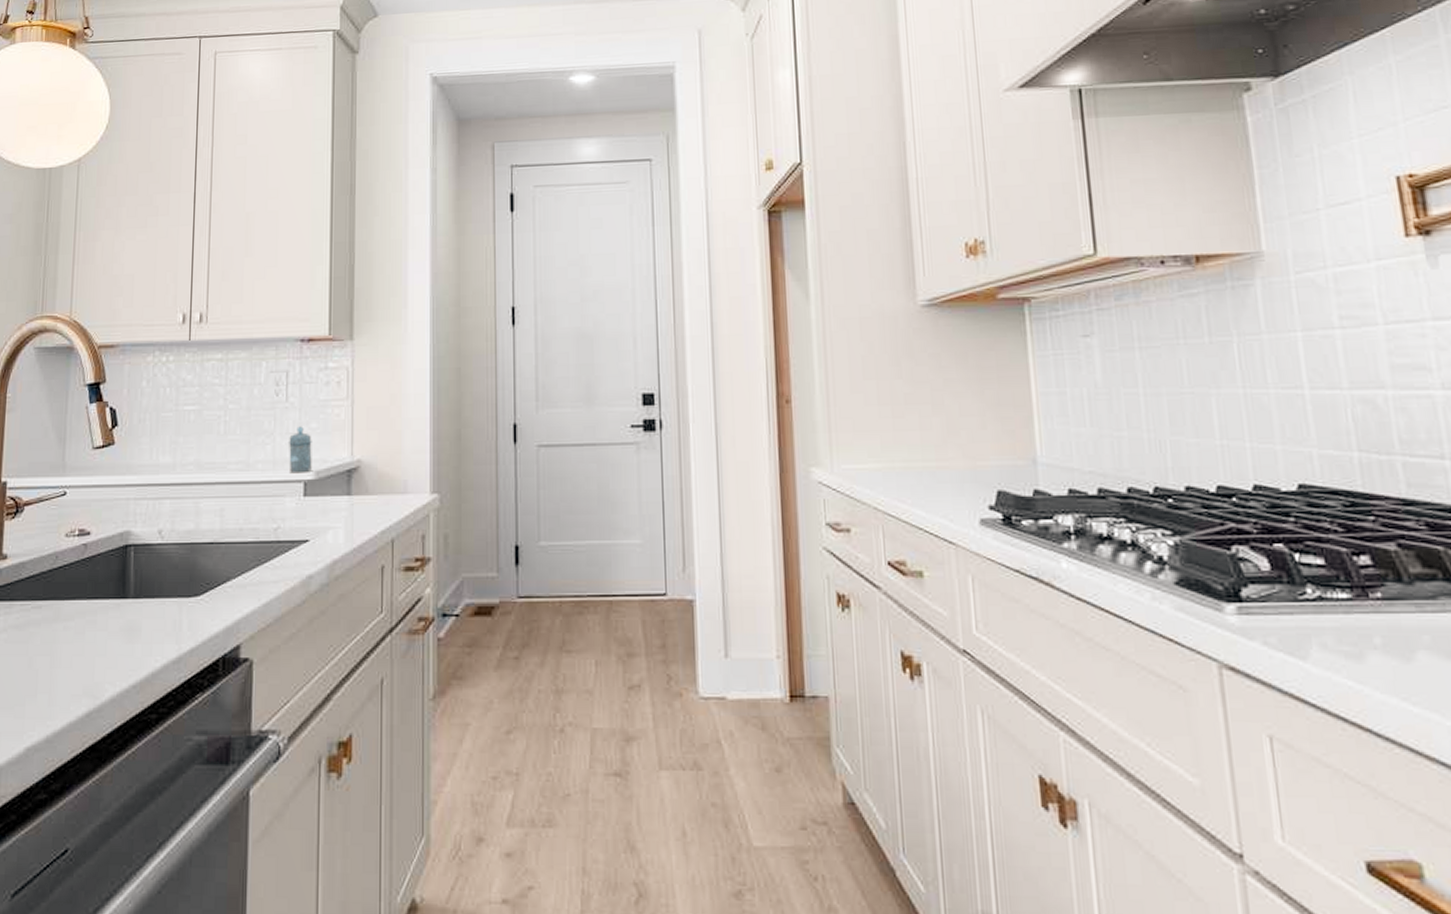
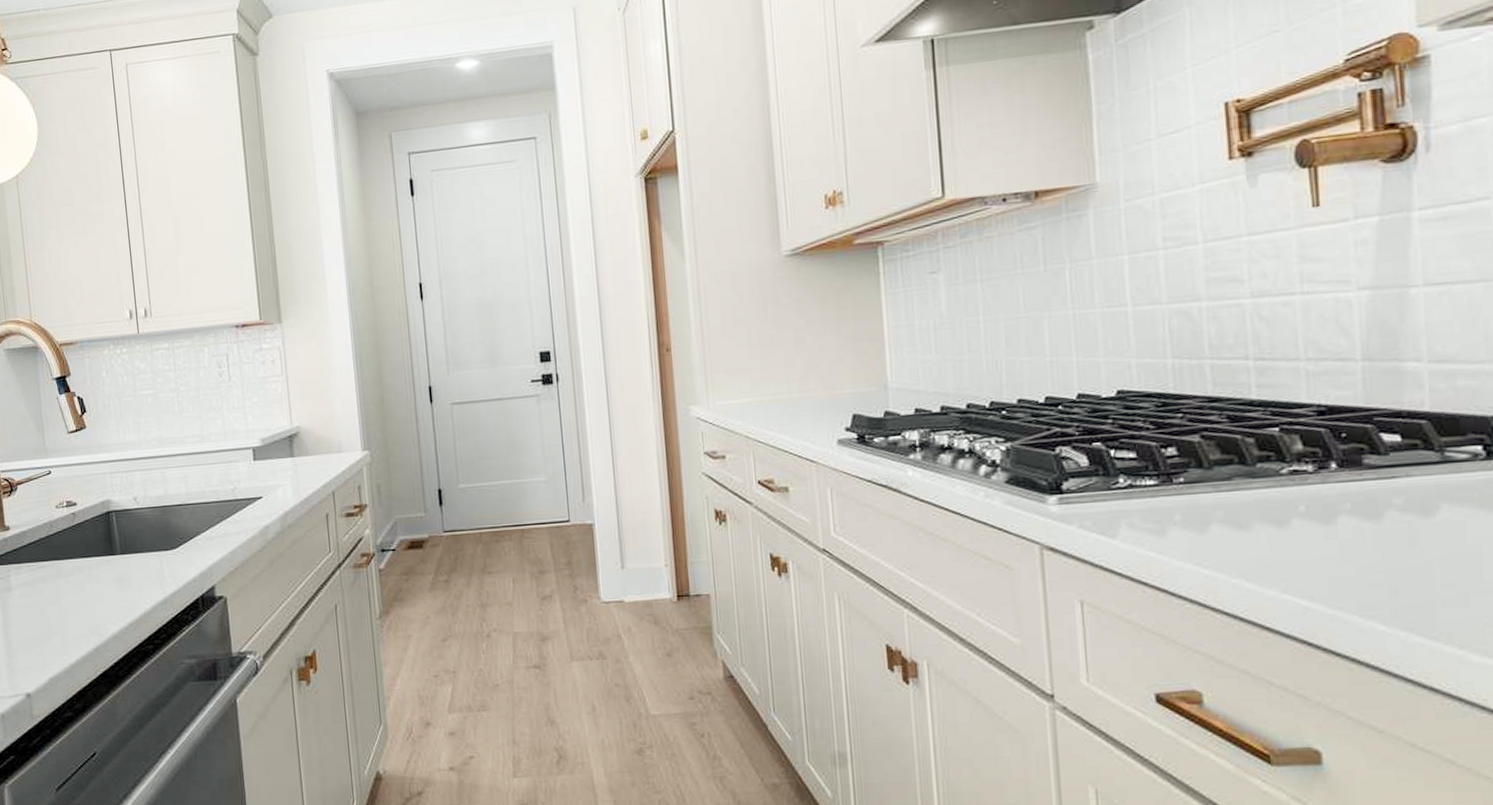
canister: present [288,426,312,472] -> none [235,401,258,441]

